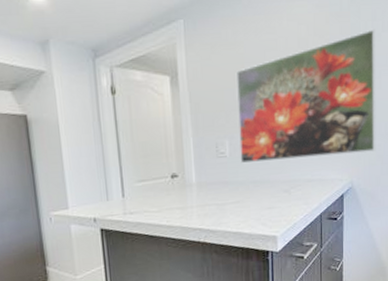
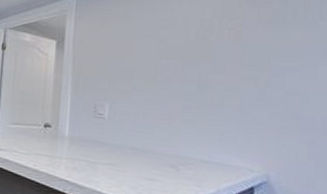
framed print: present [236,29,376,164] -> none [119,16,309,147]

